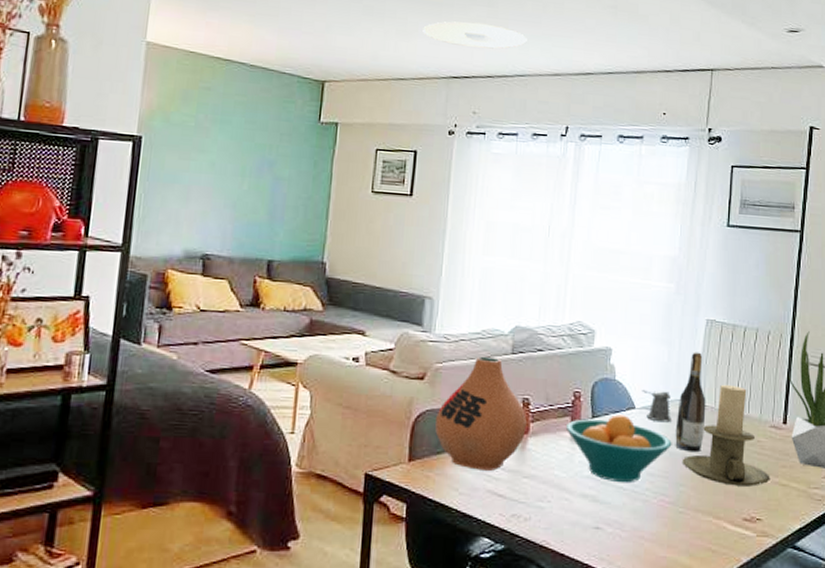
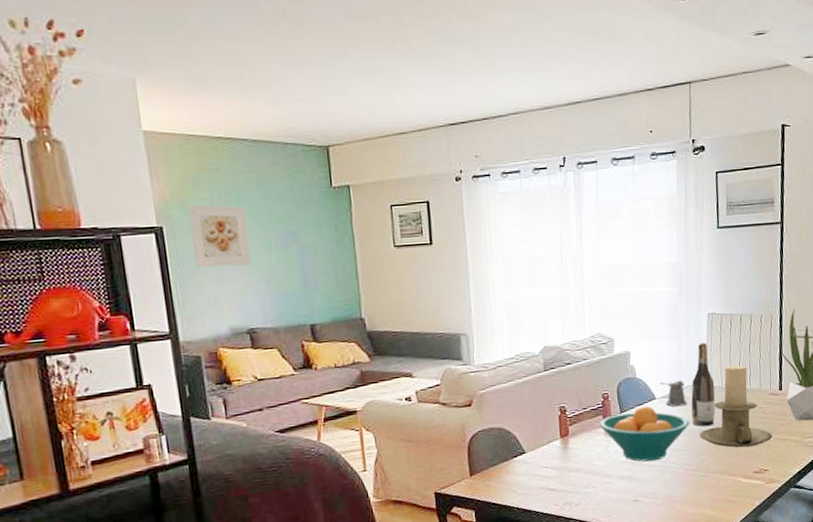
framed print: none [164,119,228,188] -> present [187,204,251,268]
ceiling light: present [423,21,527,50] -> none [413,66,515,93]
vase: present [435,356,528,471] -> none [486,376,567,473]

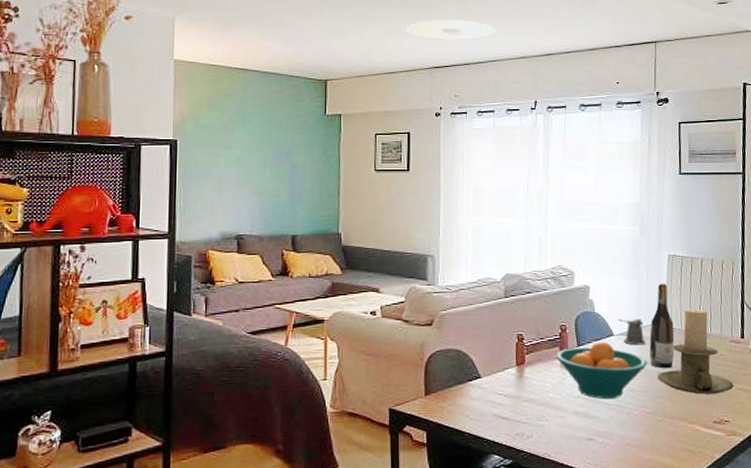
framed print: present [187,204,251,268] -> none [199,123,249,178]
ceiling light: none [413,66,515,93] -> present [406,19,496,41]

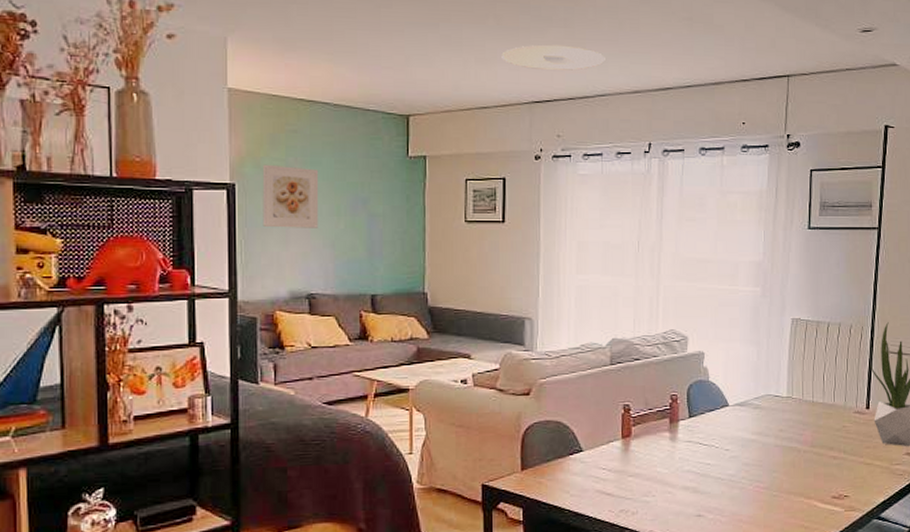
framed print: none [199,123,249,178] -> present [262,164,319,228]
fruit bowl: present [556,341,648,400] -> none [666,412,764,474]
pepper shaker: present [618,319,645,346] -> none [734,388,763,417]
wine bottle: present [649,283,675,369] -> none [767,349,795,442]
candle holder: present [657,308,734,394] -> none [774,377,856,468]

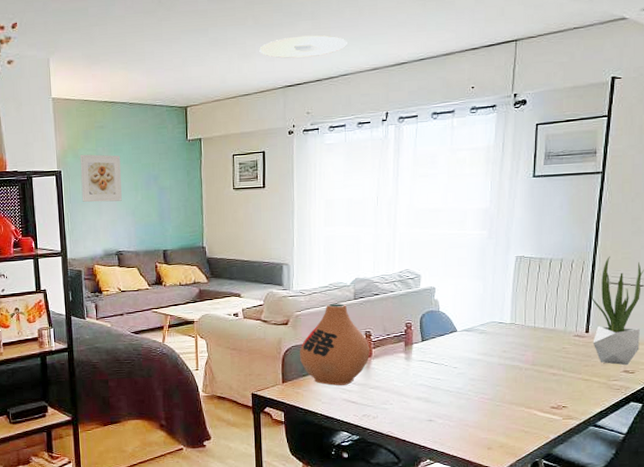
vase: none [542,368,630,473] -> present [299,303,371,386]

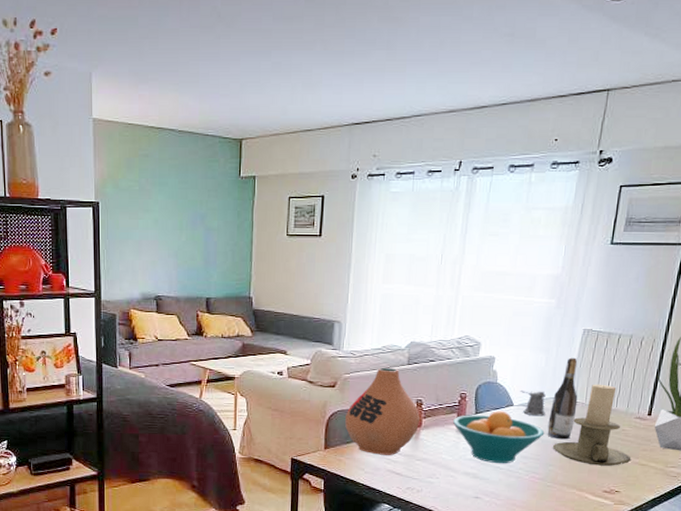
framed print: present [79,154,122,203] -> none [120,185,166,240]
ceiling light: present [259,35,347,59] -> none [326,67,424,93]
fruit bowl: none [402,337,489,387] -> present [453,411,545,464]
pepper shaker: none [462,316,488,340] -> present [520,391,546,416]
wine bottle: none [491,283,517,361] -> present [547,357,578,440]
candle holder: none [497,306,574,383] -> present [552,384,632,466]

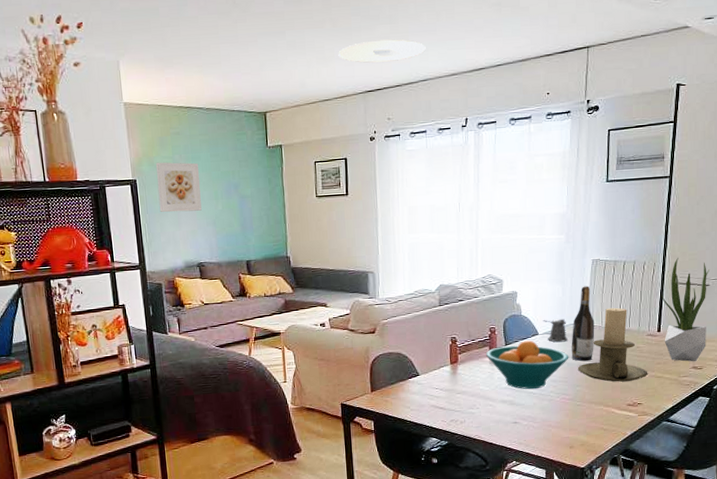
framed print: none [120,185,166,240] -> present [155,162,202,213]
ceiling light: none [326,67,424,93] -> present [338,39,426,64]
vase: present [344,367,421,455] -> none [386,310,457,392]

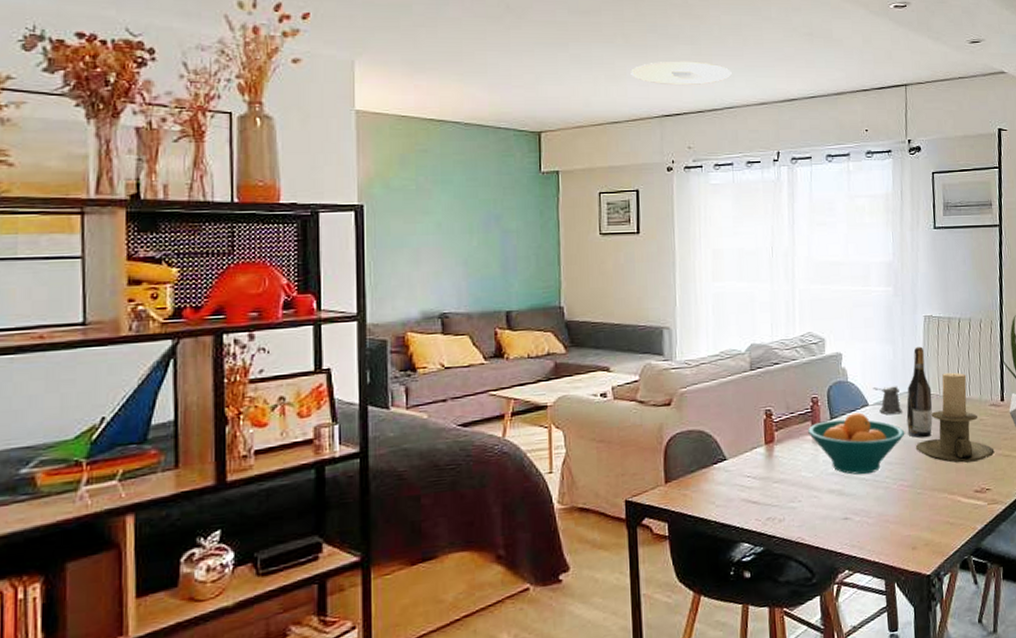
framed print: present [155,162,202,213] -> none [391,184,451,248]

